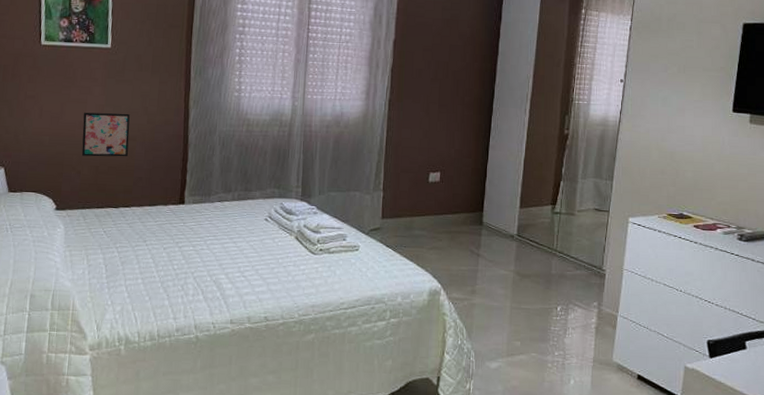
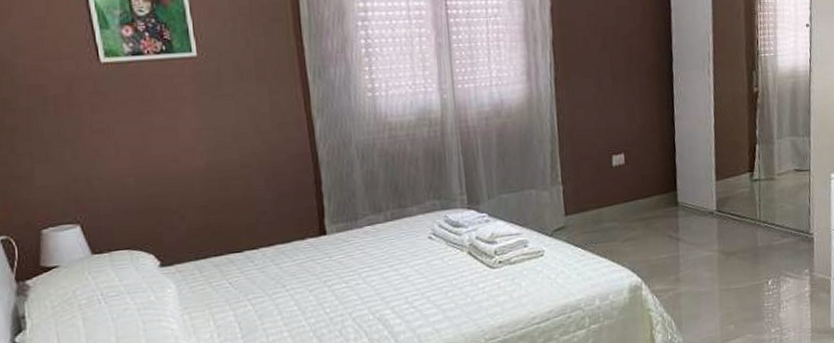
wall art: present [81,112,130,157] -> none [176,135,243,196]

